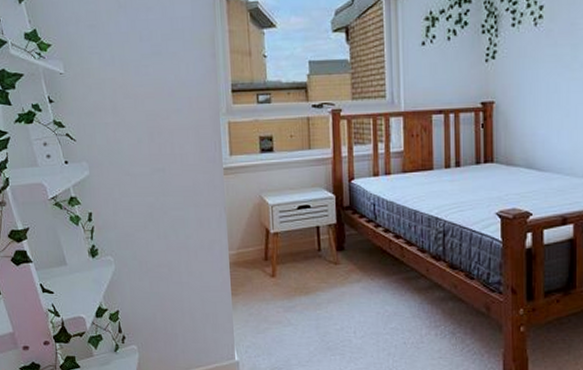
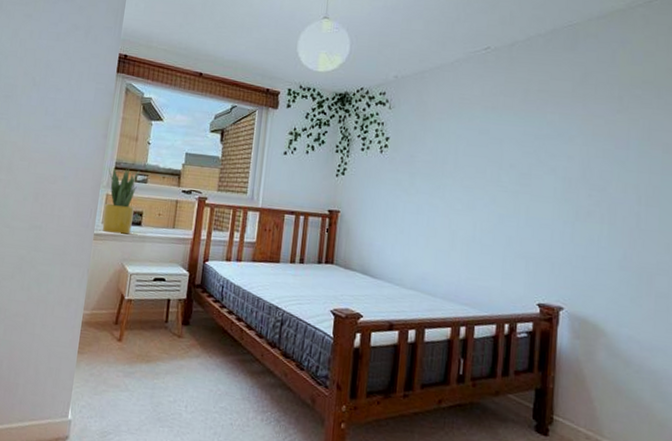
planter: none [225,89,263,165] -> present [102,168,139,235]

